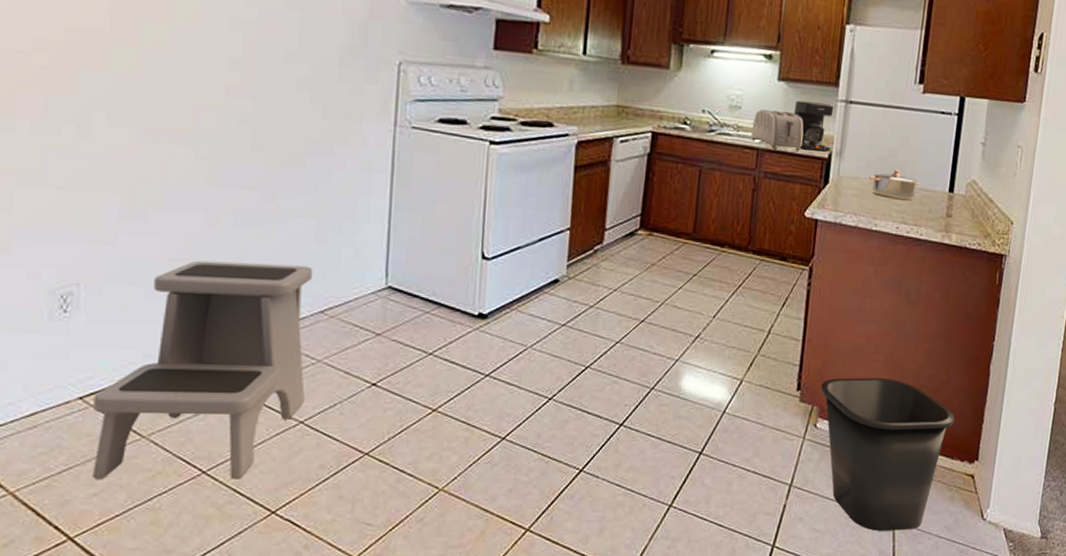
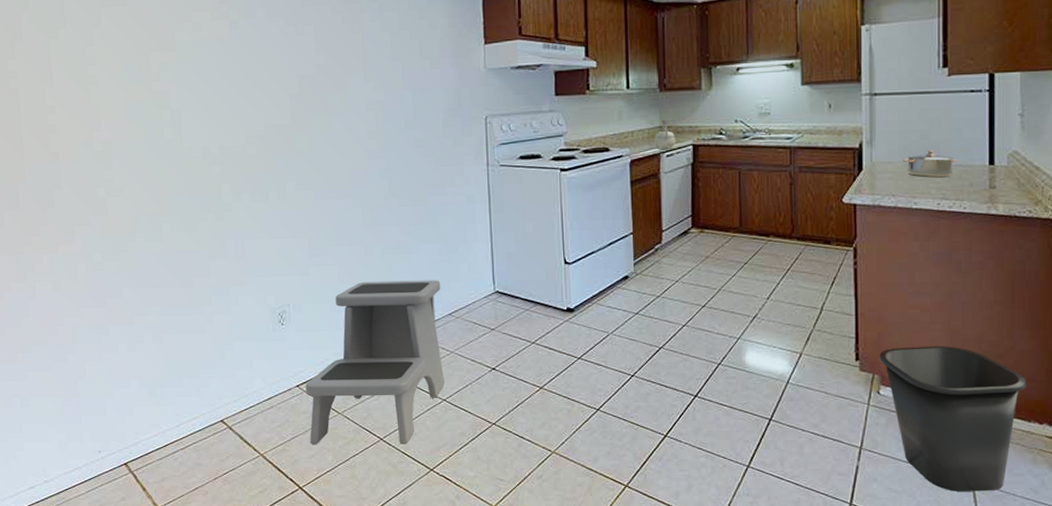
kettle: none [607,97,634,134] -> present [654,119,676,149]
toaster: present [751,109,804,151] -> none [782,111,832,145]
coffee maker: present [793,100,834,152] -> none [820,99,861,143]

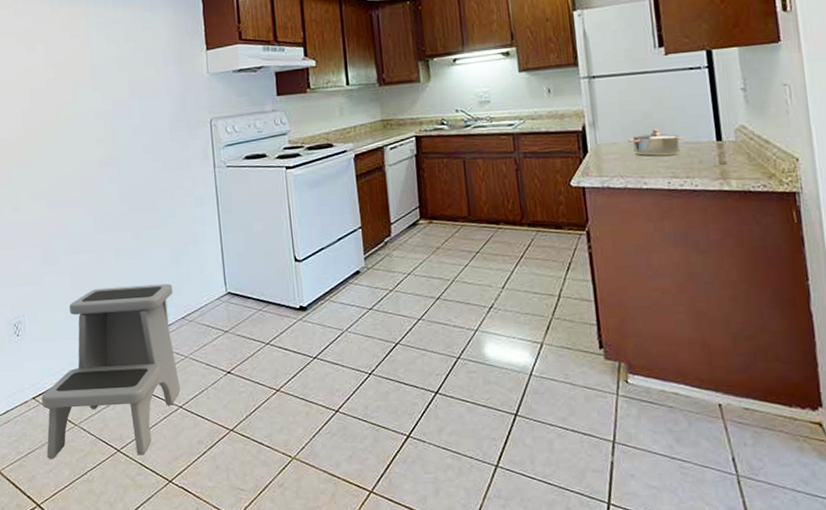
kettle: present [654,119,676,149] -> none [376,112,399,143]
waste bin: present [879,346,1026,491] -> none [623,329,782,486]

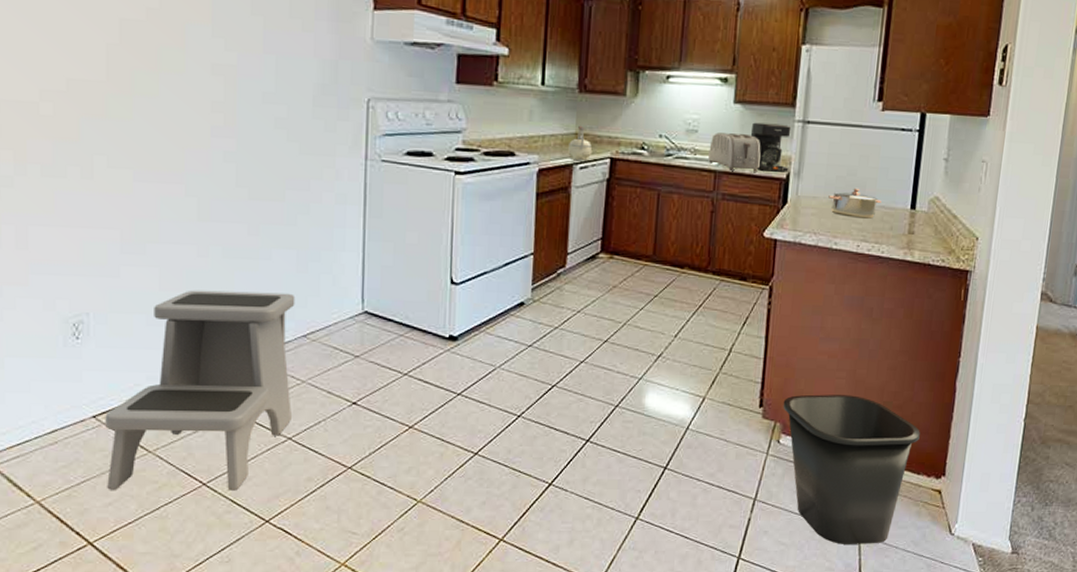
kettle: none [376,112,399,143] -> present [567,125,593,160]
toaster: none [503,97,554,131] -> present [708,132,761,172]
coffee maker: none [539,82,583,127] -> present [750,122,791,172]
waste bin: none [623,329,782,486] -> present [783,394,920,544]

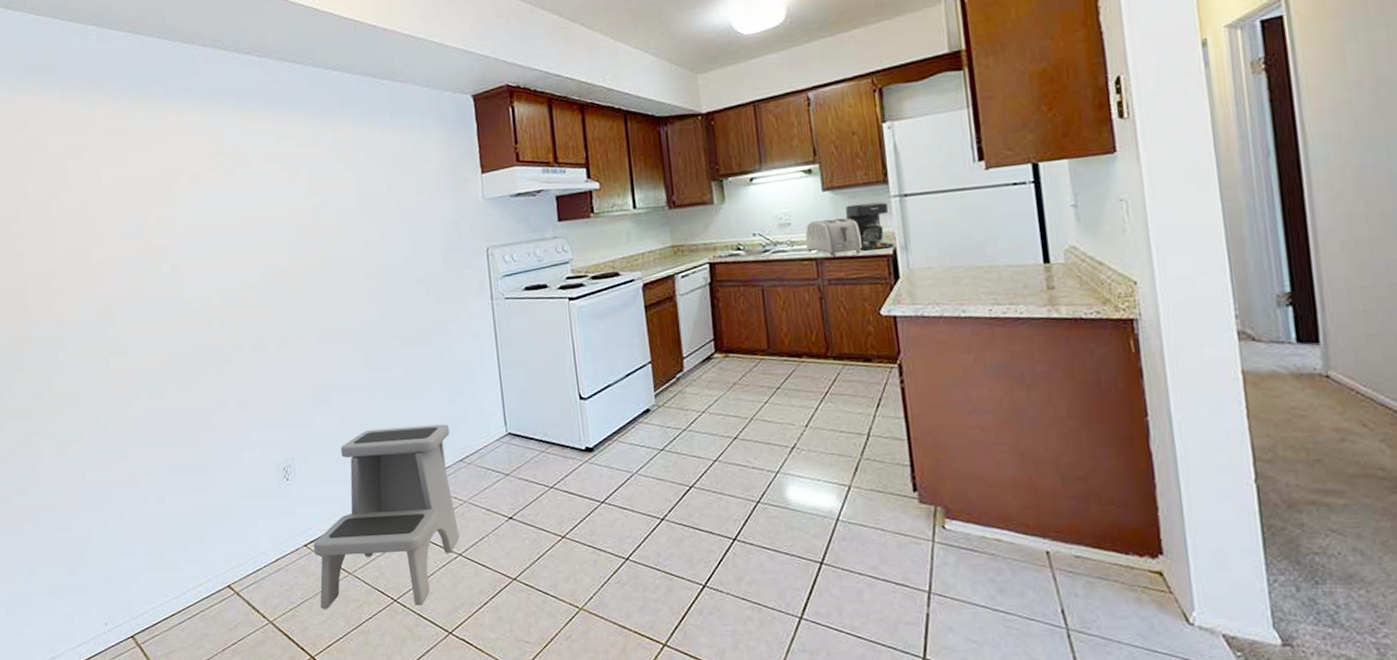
kettle: present [567,125,593,160] -> none [666,238,691,270]
waste bin: present [783,394,920,544] -> none [940,470,1118,640]
cooking pot: present [828,188,882,219] -> none [944,251,1007,283]

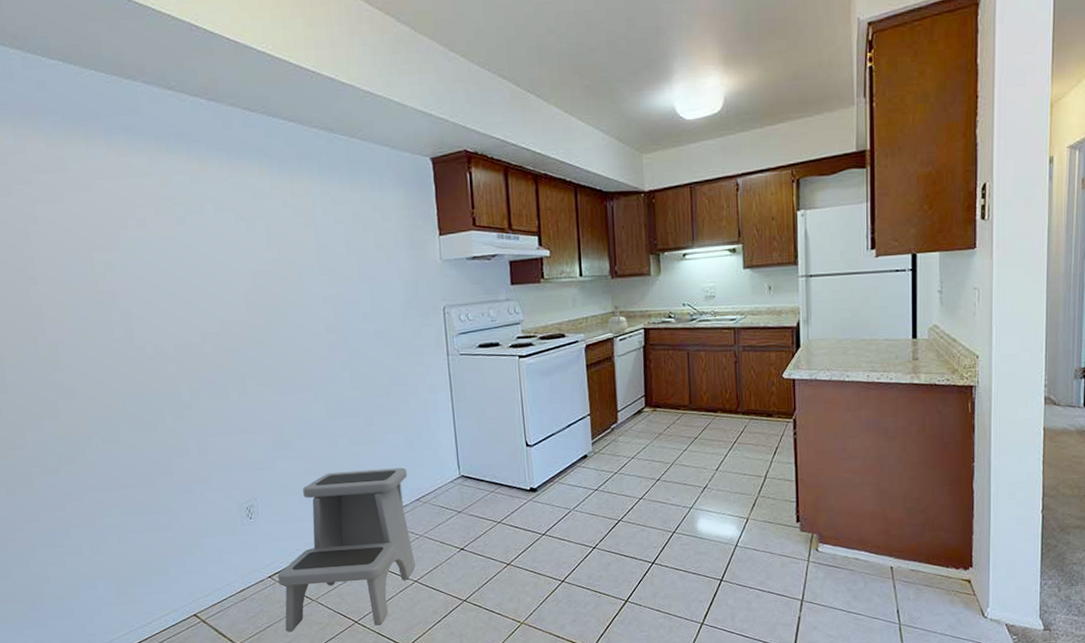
kettle: none [666,238,691,270] -> present [607,305,628,334]
toaster: present [805,218,862,256] -> none [727,293,772,326]
coffee maker: present [845,201,894,251] -> none [761,280,798,323]

